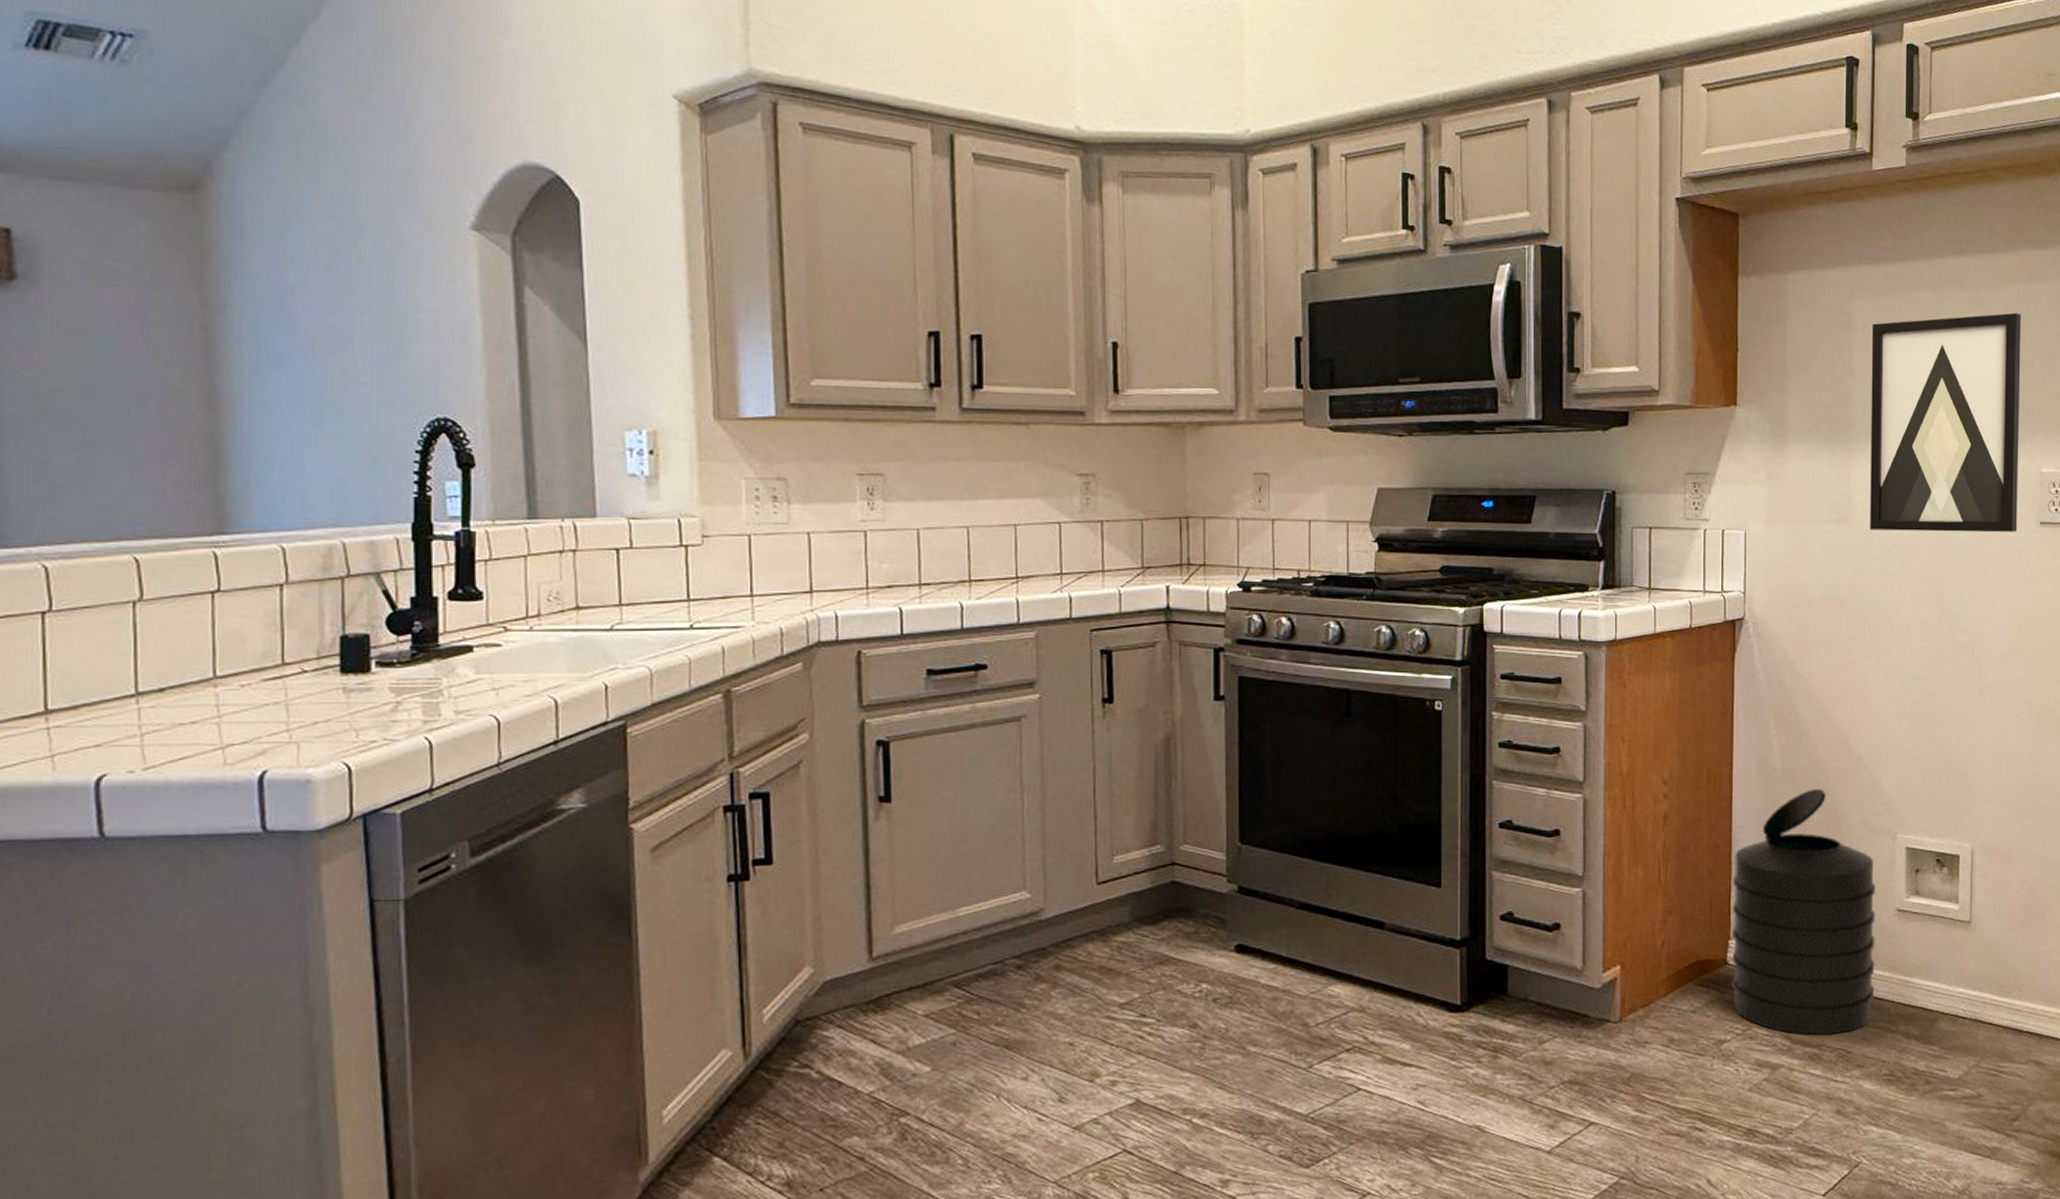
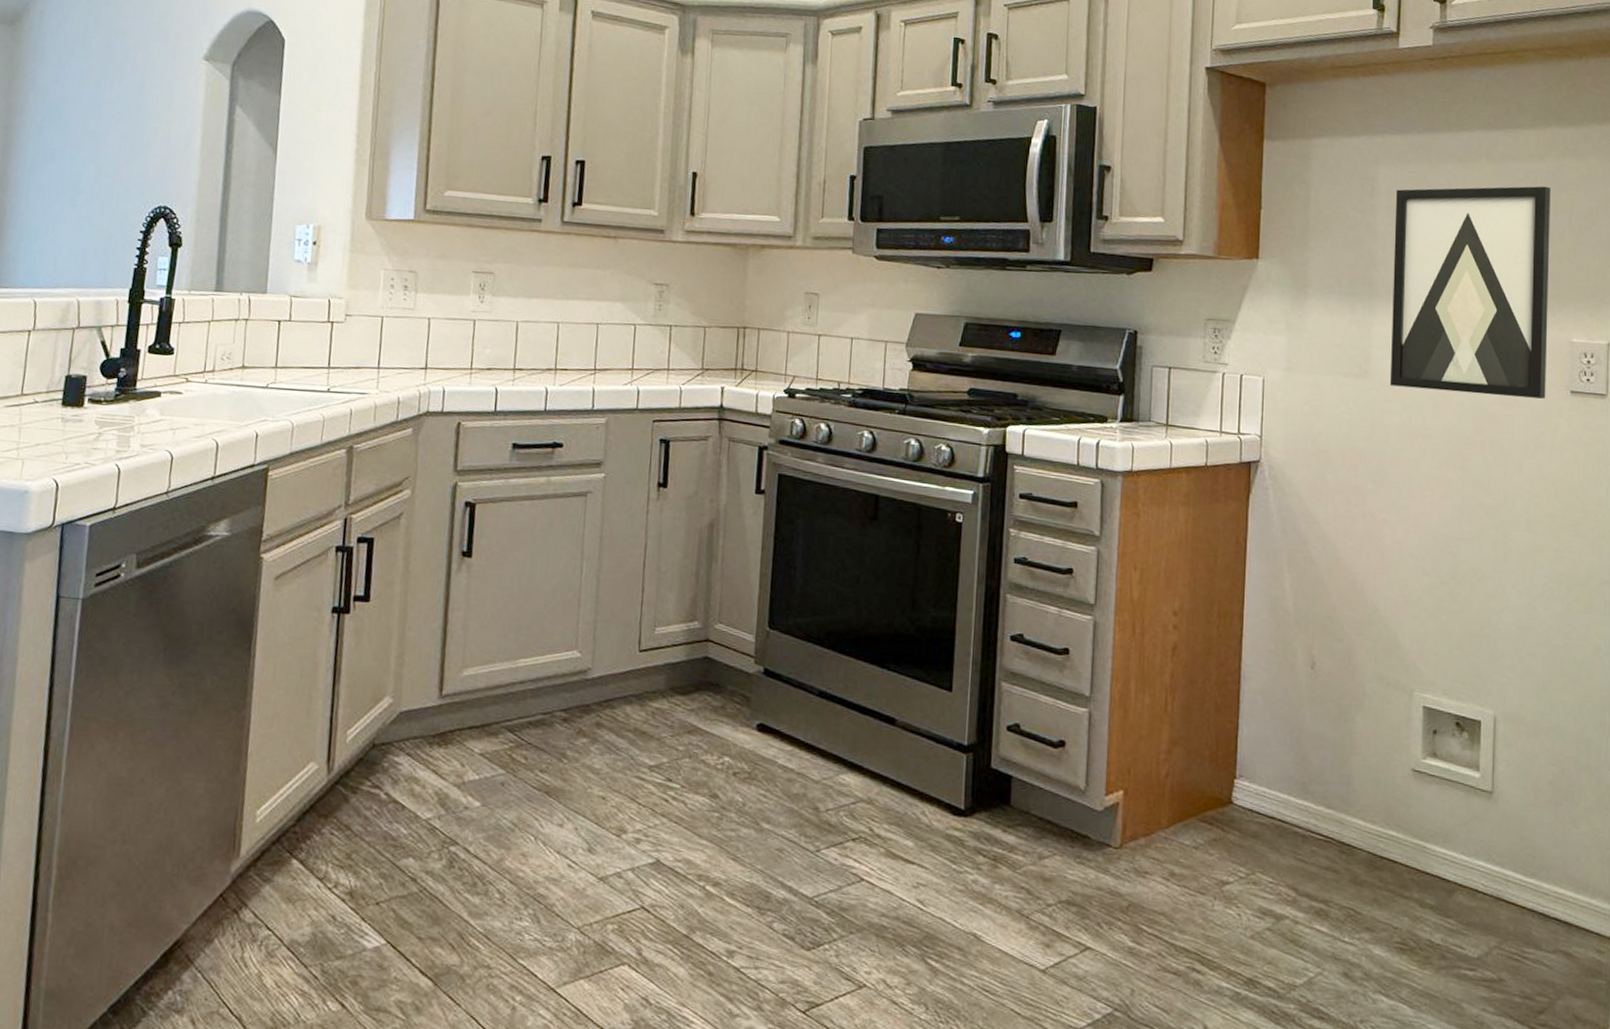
trash can: present [1731,788,1875,1036] -> none [1236,635,1390,892]

